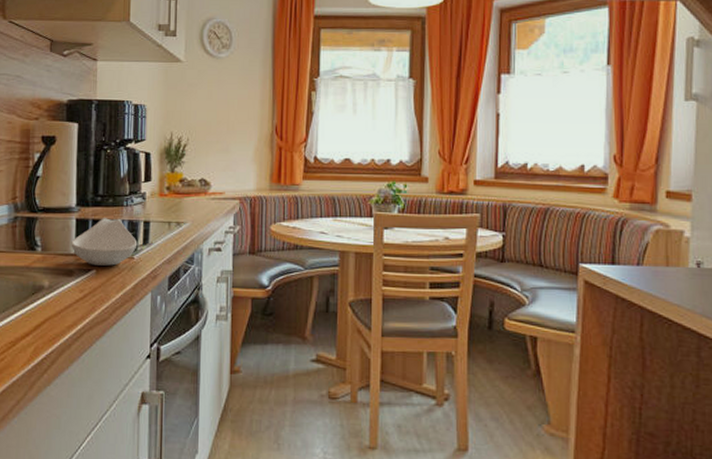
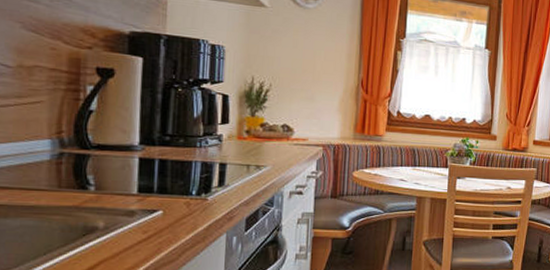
spoon rest: present [71,218,138,266] -> none [132,158,212,207]

